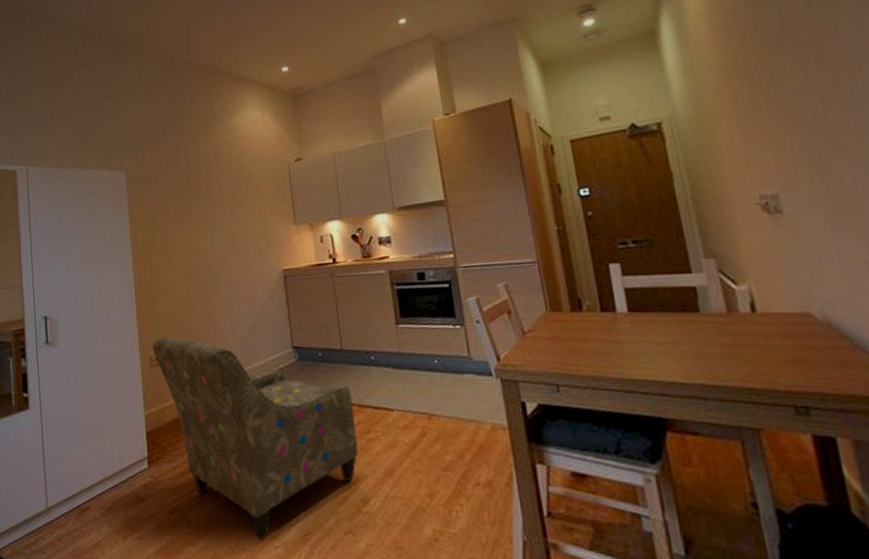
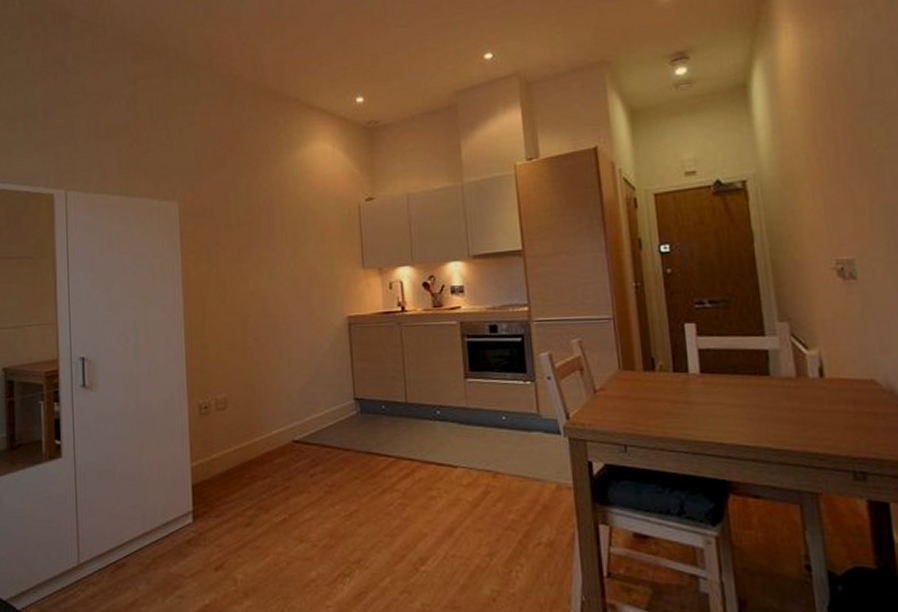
armchair: present [152,337,358,541] -> none [202,383,419,600]

